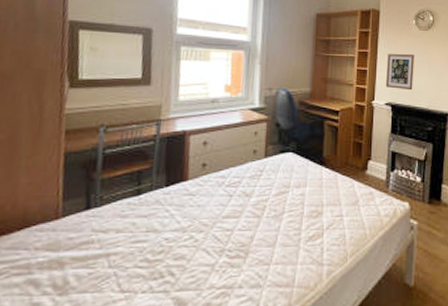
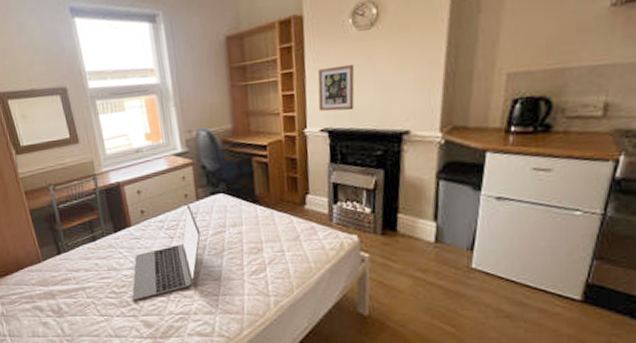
laptop: none [168,160,263,270] -> present [132,203,201,300]

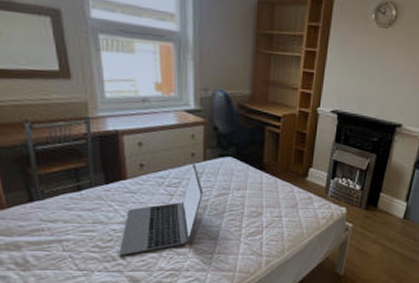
picture frame: present [317,63,355,112] -> none [333,55,370,98]

